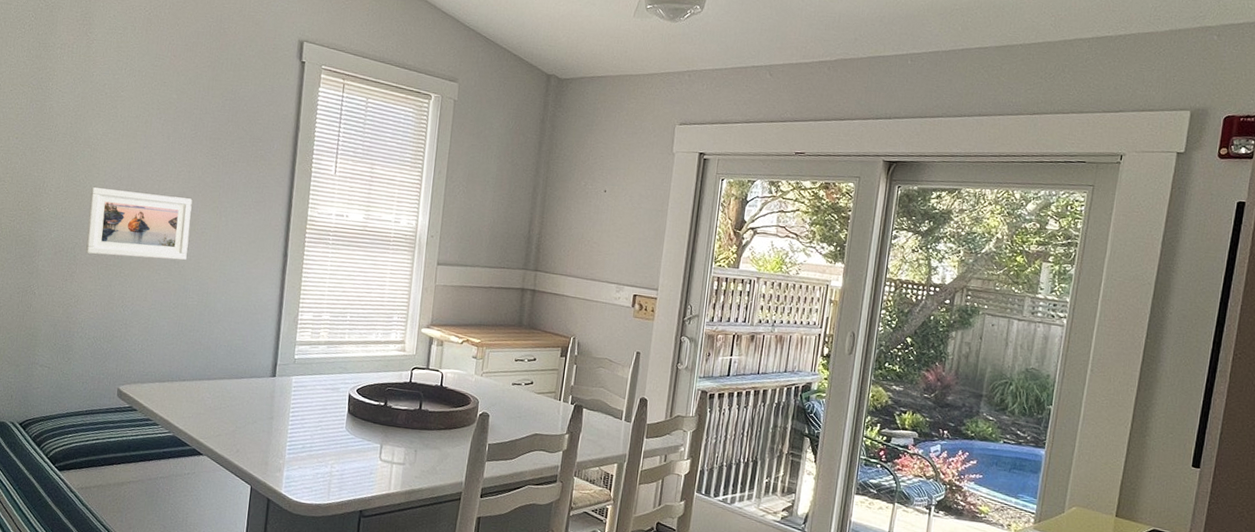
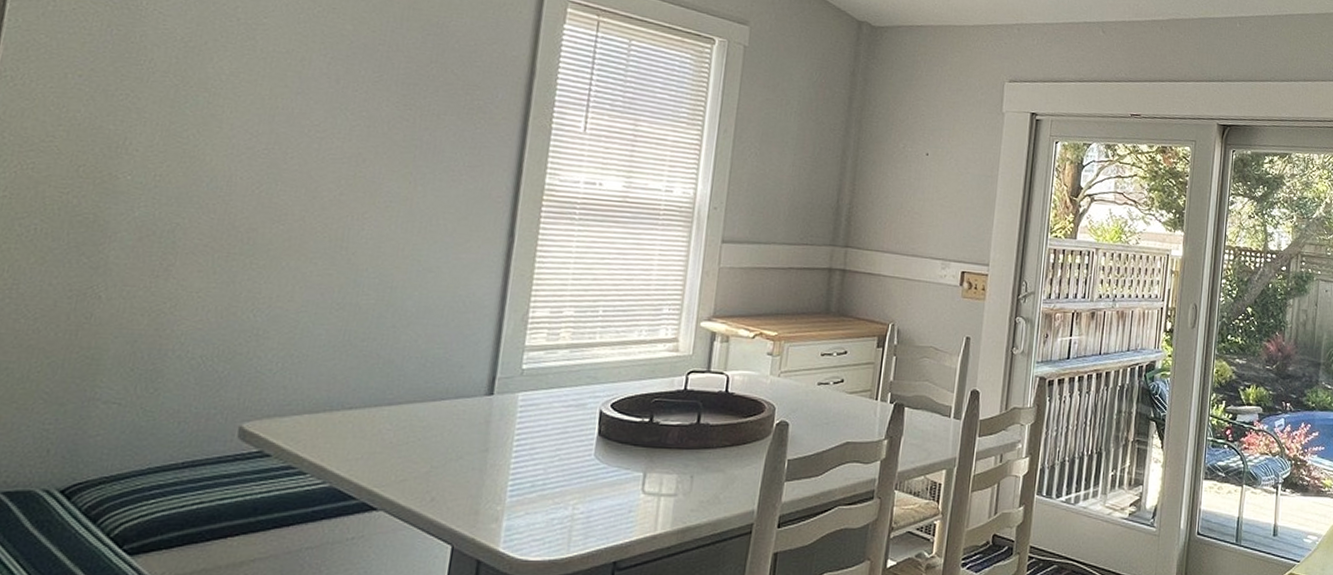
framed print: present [85,187,192,261] -> none [192,146,372,245]

